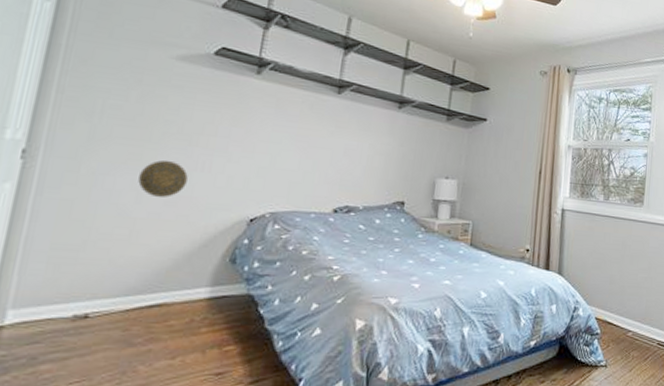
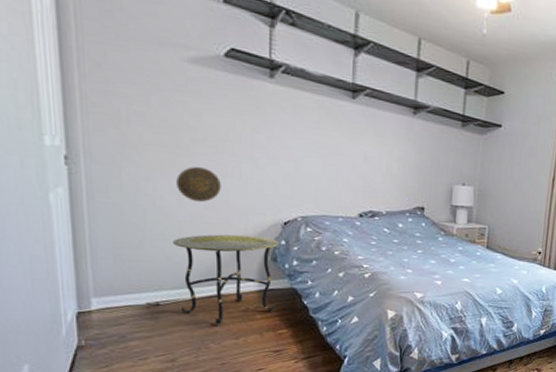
side table: none [113,232,242,342] -> present [172,234,280,325]

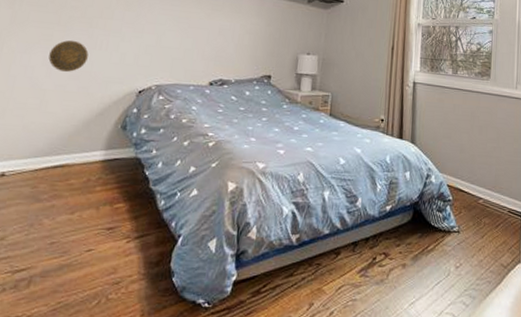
side table: present [172,234,280,325] -> none [24,102,132,198]

